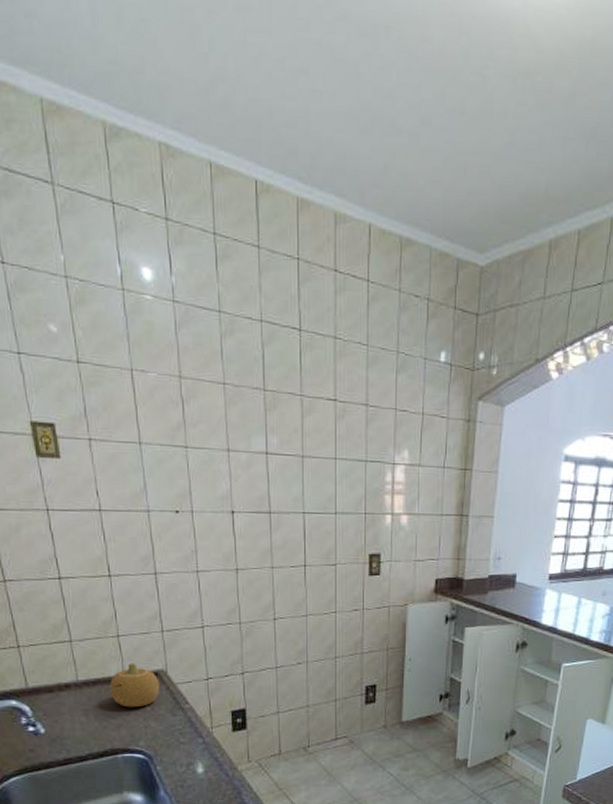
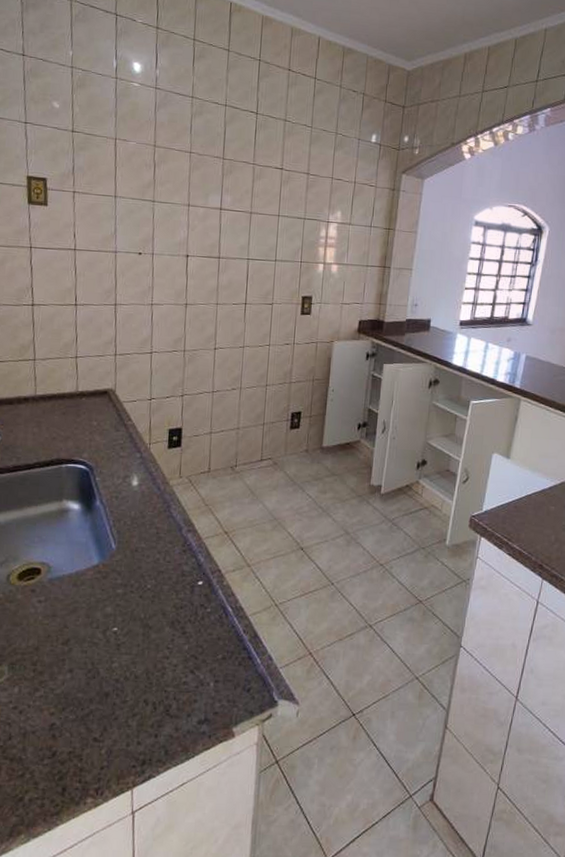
fruit: present [110,663,160,708] -> none [63,381,108,422]

